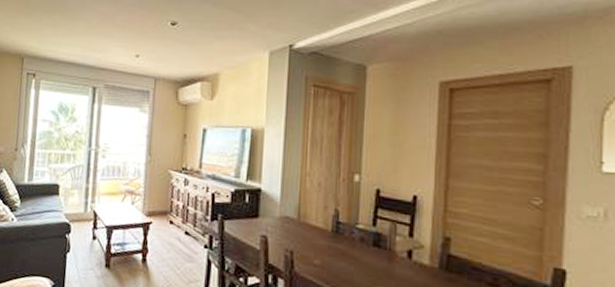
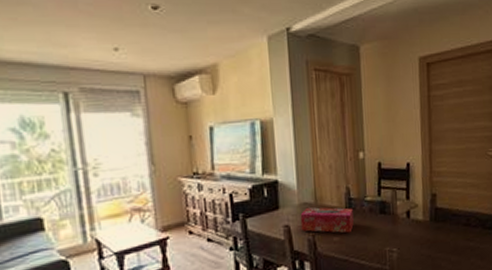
tissue box: none [279,223,340,260] -> present [300,207,354,233]

